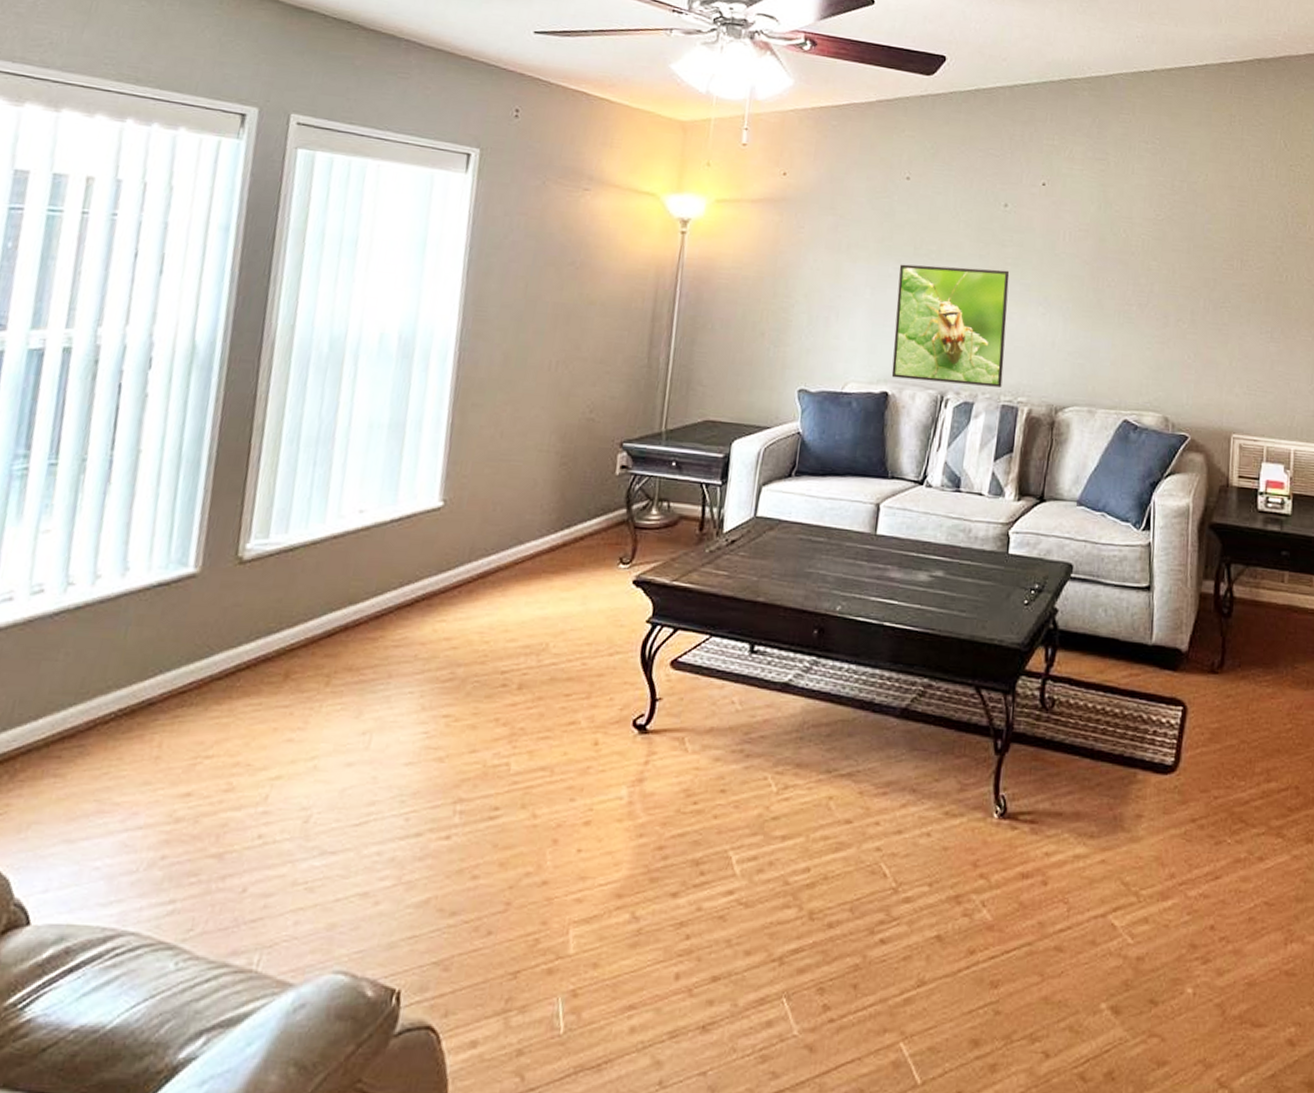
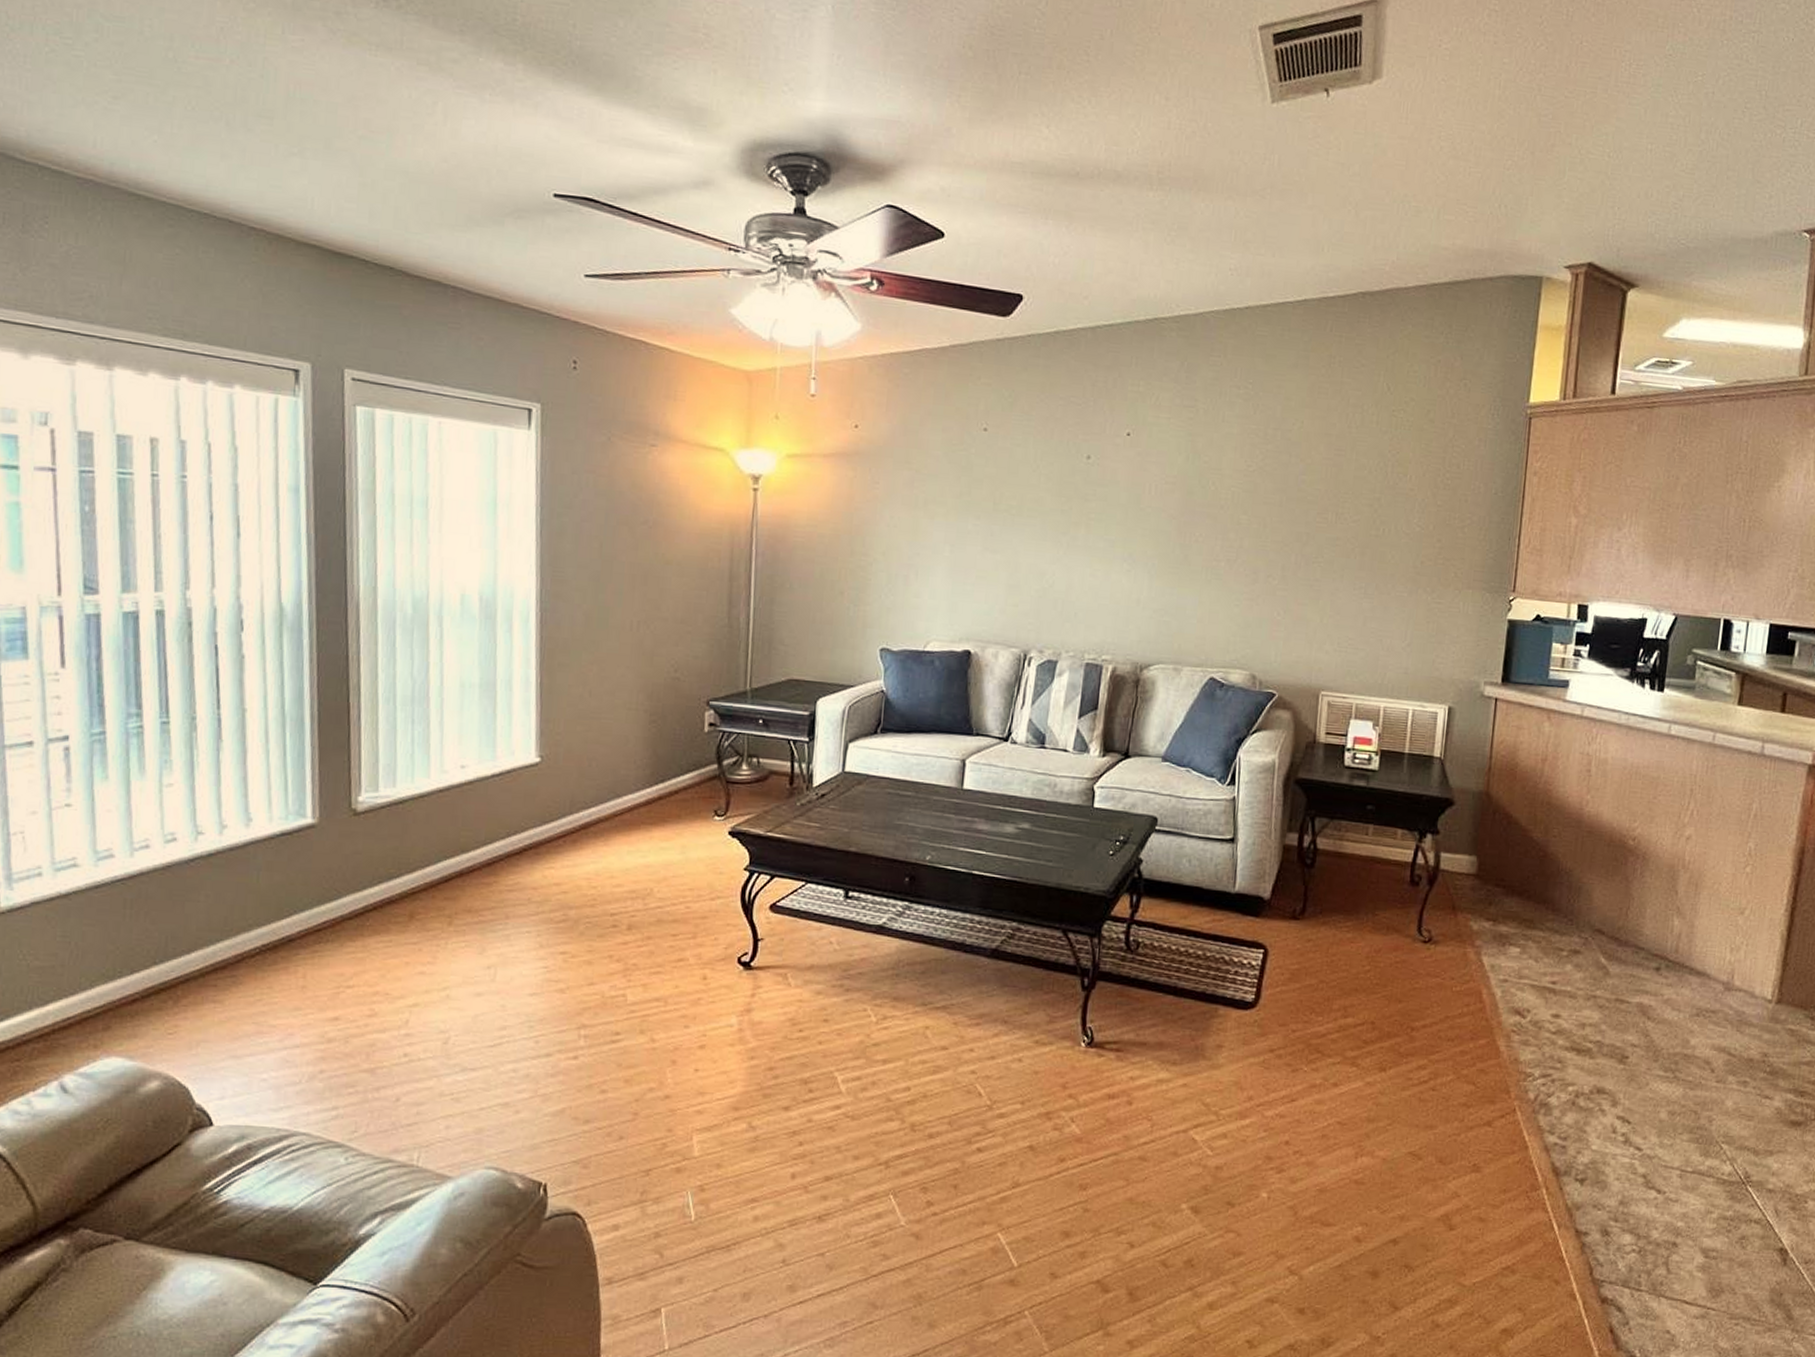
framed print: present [891,264,1010,388] -> none [973,520,1093,646]

